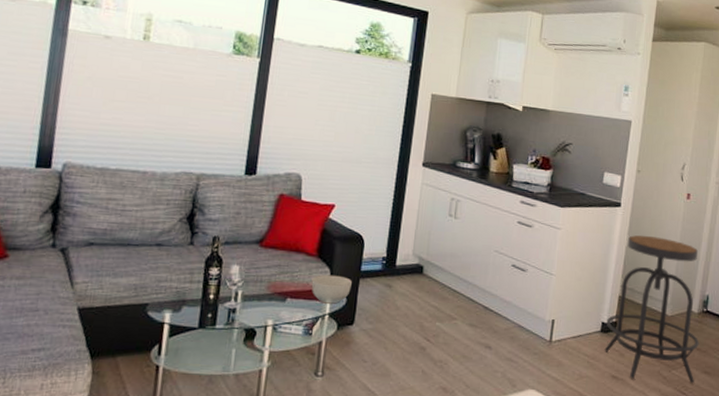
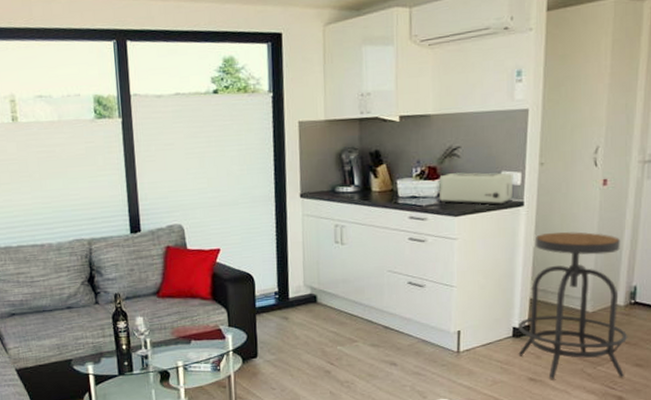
bowl: present [311,274,352,305] -> none [211,314,249,342]
toaster: none [549,166,614,203] -> present [439,172,513,205]

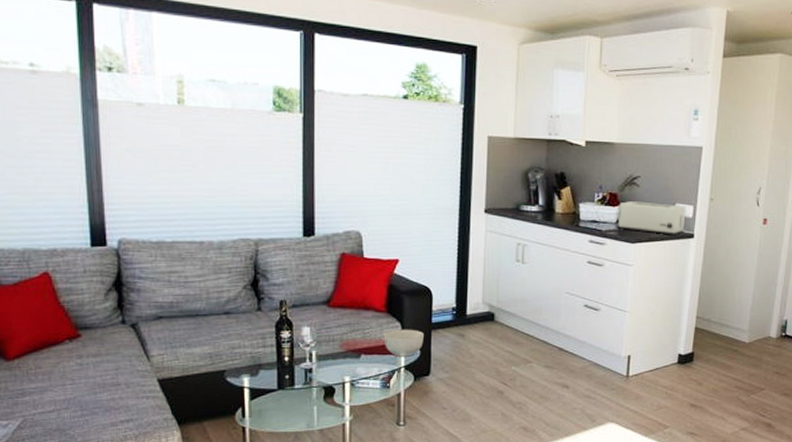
bowl: none [211,314,249,342] -> present [384,329,424,358]
bar stool: present [518,232,628,379] -> none [682,265,778,406]

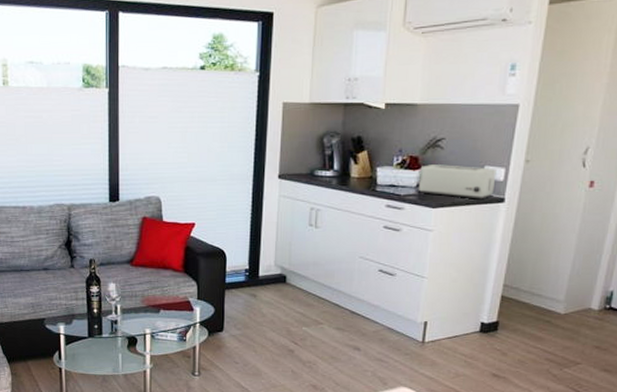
bowl: present [384,329,424,358] -> none [181,288,218,315]

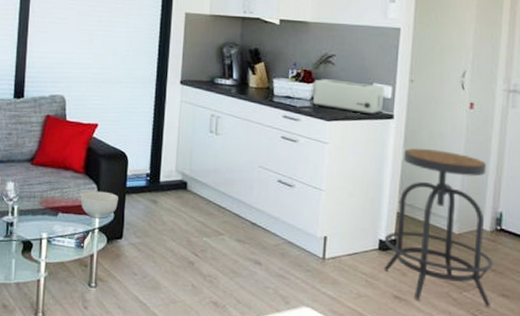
bowl: none [181,288,218,315] -> present [80,190,118,220]
bar stool: none [484,231,601,381] -> present [384,148,494,306]

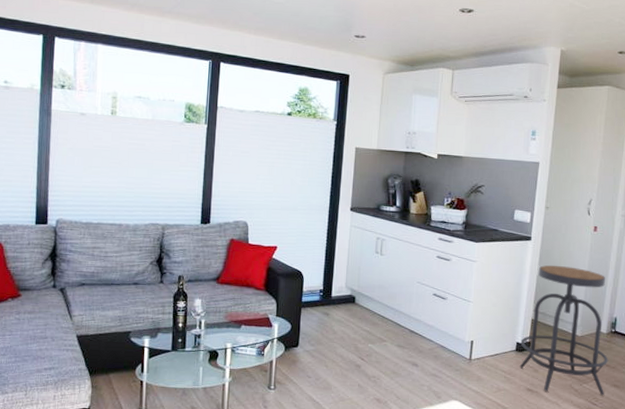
bowl: present [80,190,118,220] -> none [261,305,295,331]
toaster: present [313,79,384,115] -> none [465,206,525,237]

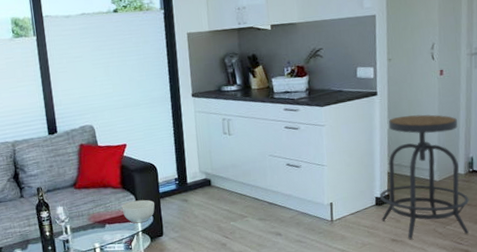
bowl: none [261,305,295,331] -> present [121,199,155,224]

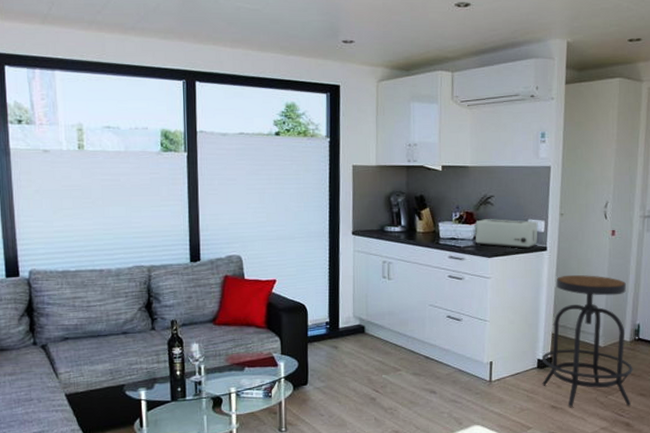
bowl: present [121,199,155,224] -> none [264,342,301,370]
toaster: none [307,68,368,96] -> present [475,219,538,249]

